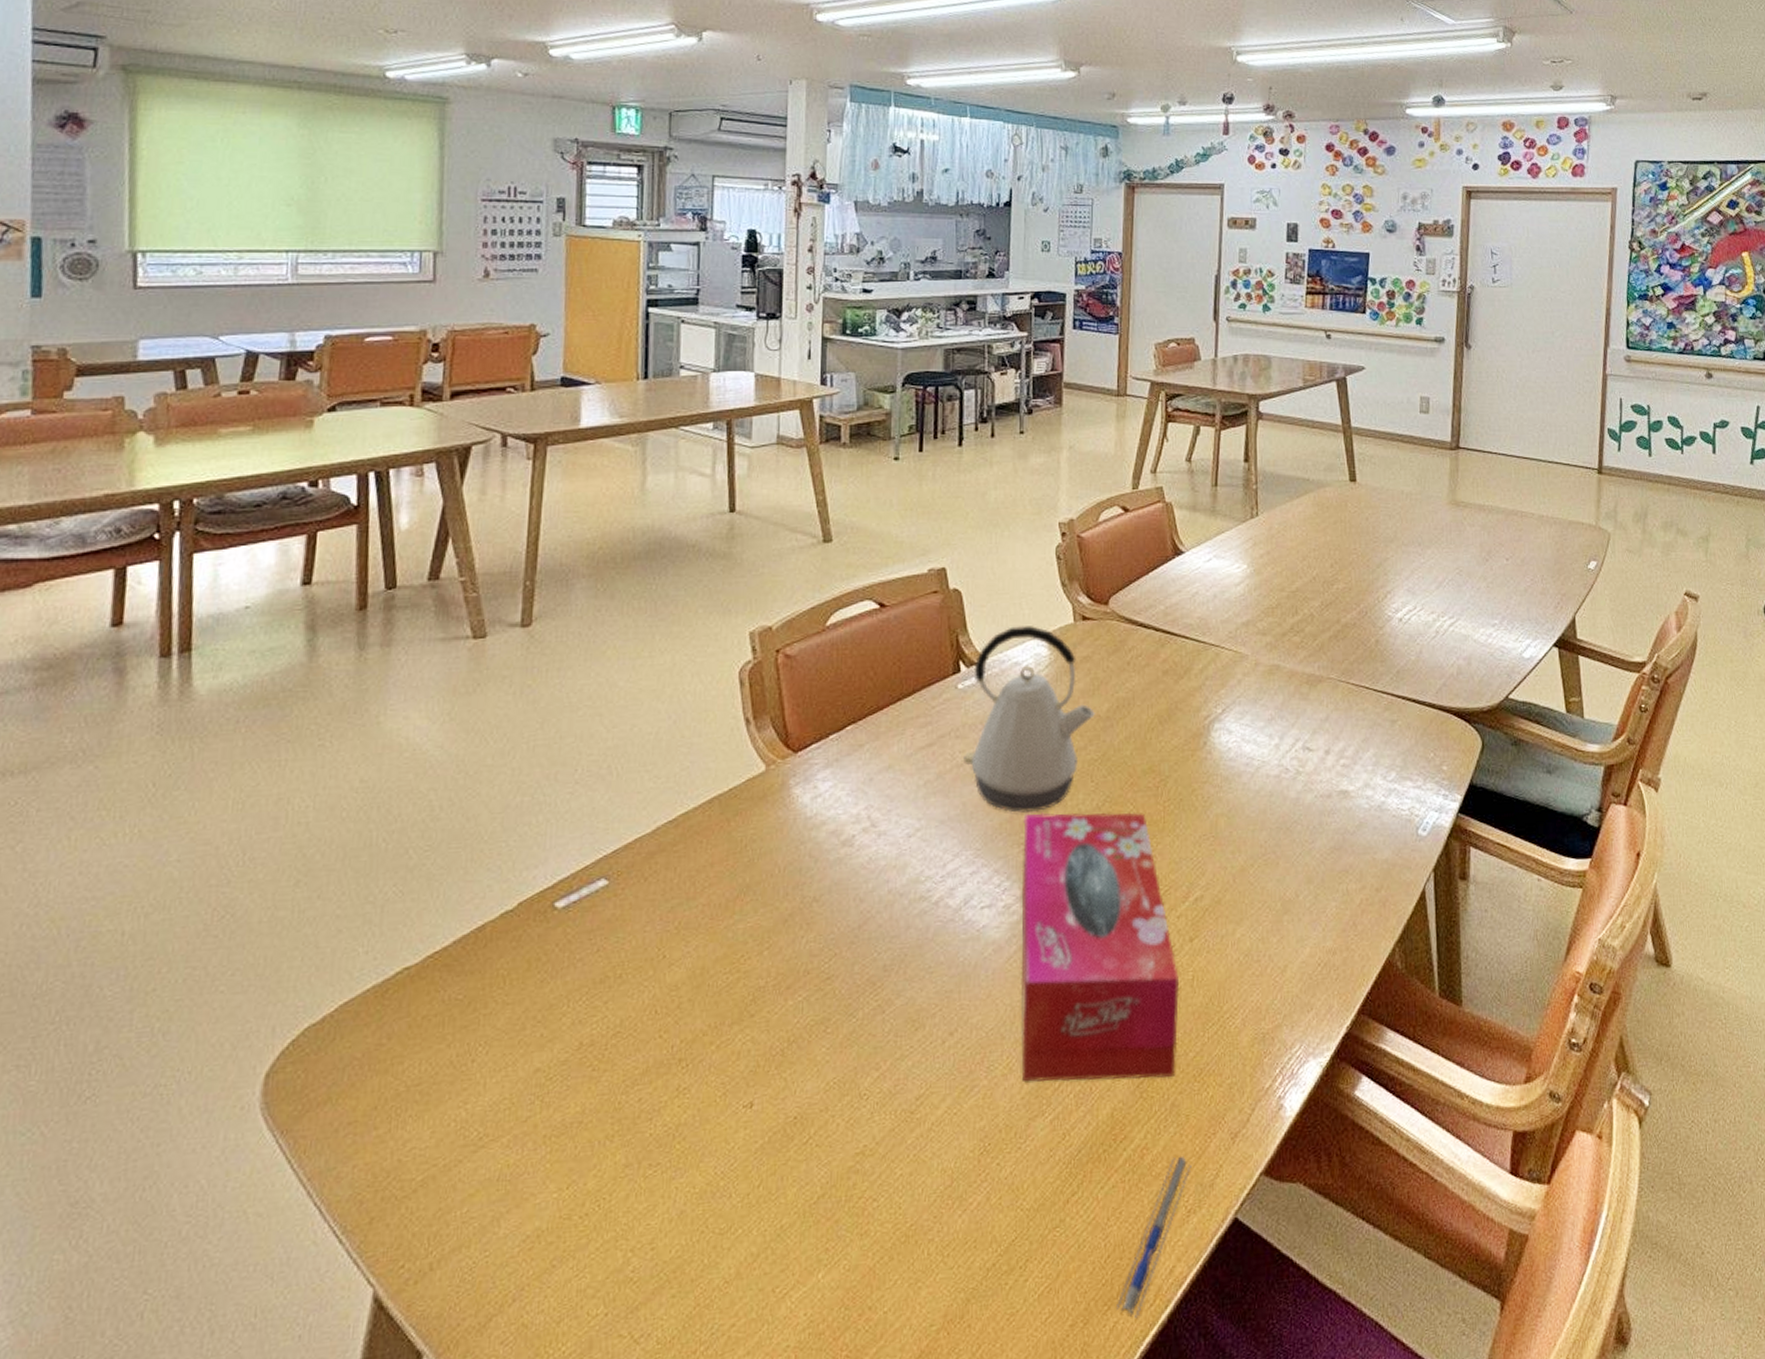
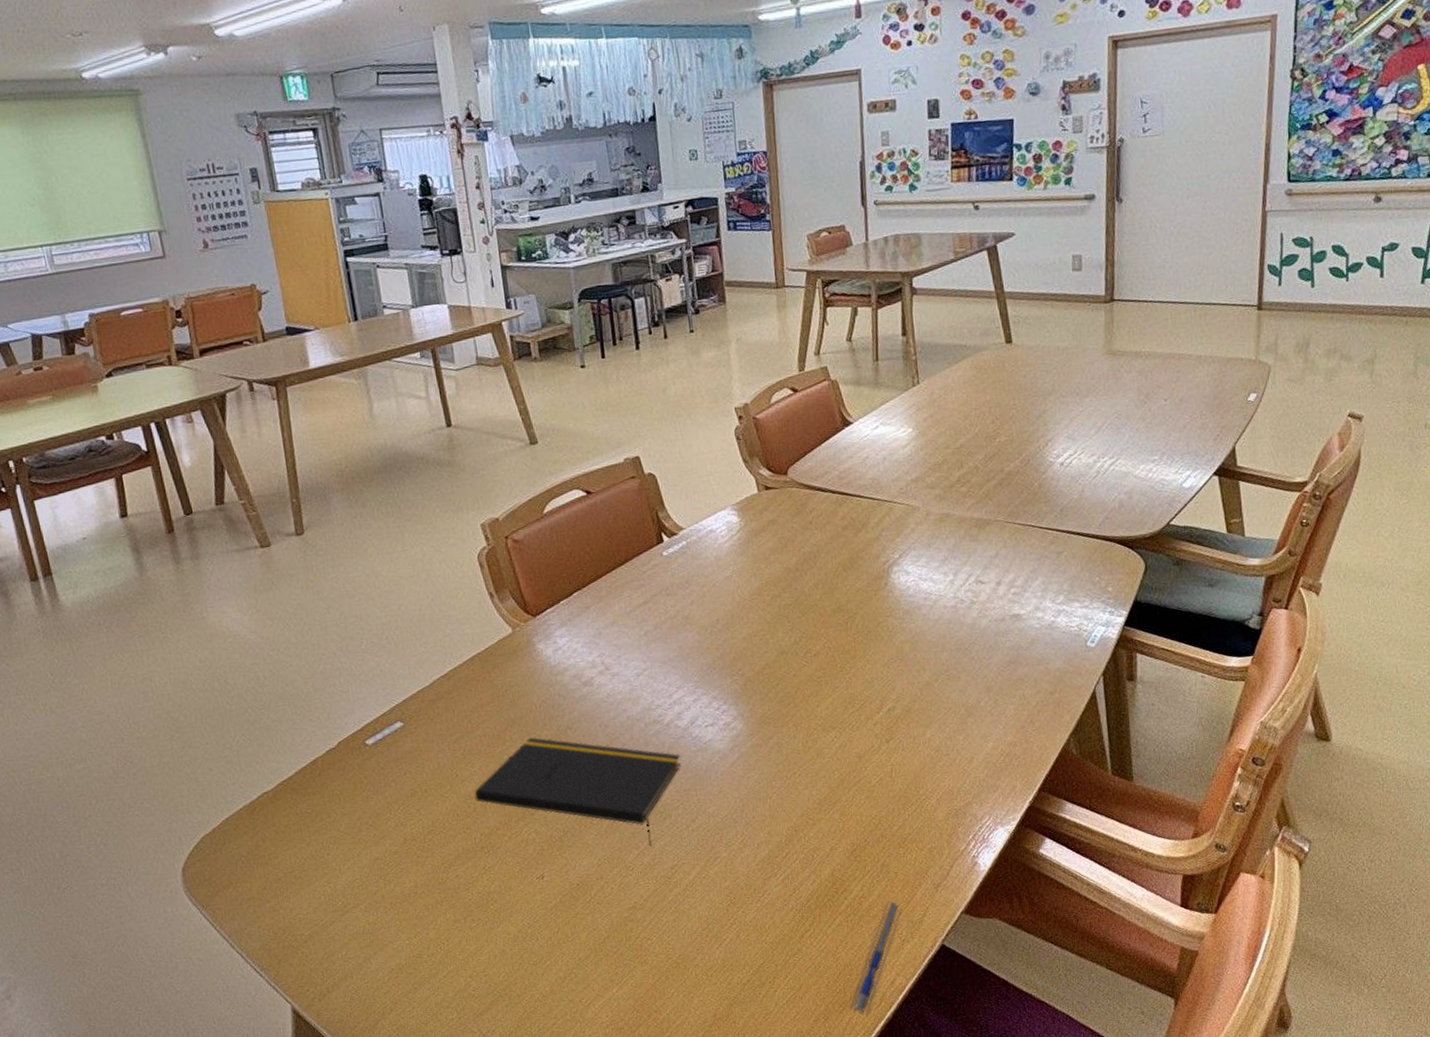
notepad: none [682,909,947,1067] -> present [474,737,681,846]
kettle: present [962,626,1095,813] -> none [674,498,785,651]
tissue box: present [1020,812,1179,1083] -> none [732,644,884,853]

